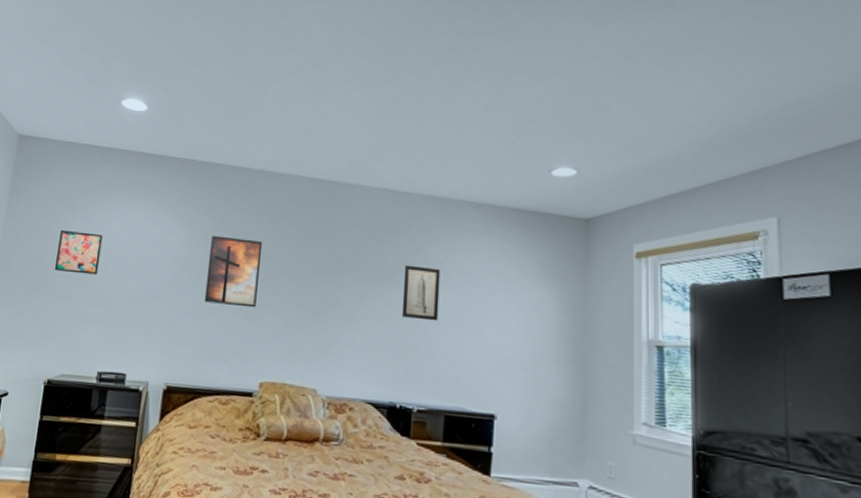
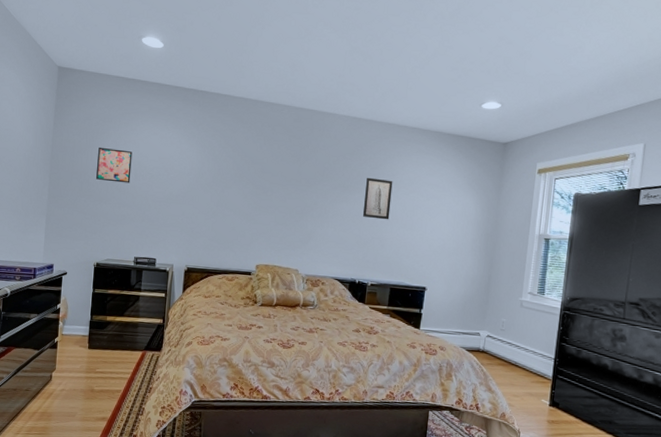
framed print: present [204,235,263,308] -> none [213,153,259,210]

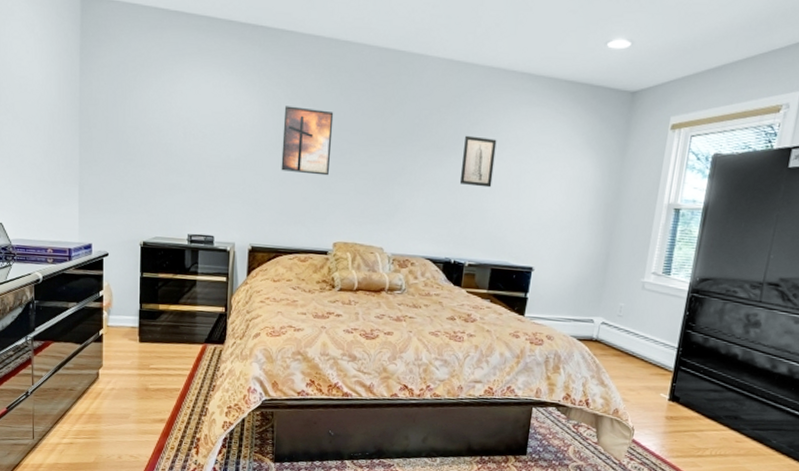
wall art: present [96,147,133,183] -> none [137,98,180,145]
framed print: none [213,153,259,210] -> present [281,106,334,176]

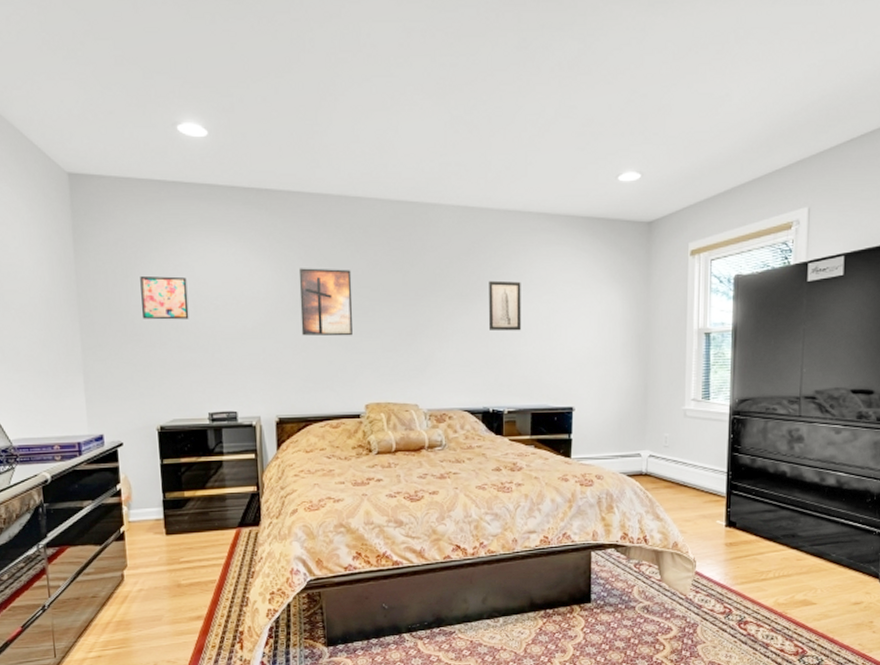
wall art: none [137,98,180,145] -> present [140,275,189,320]

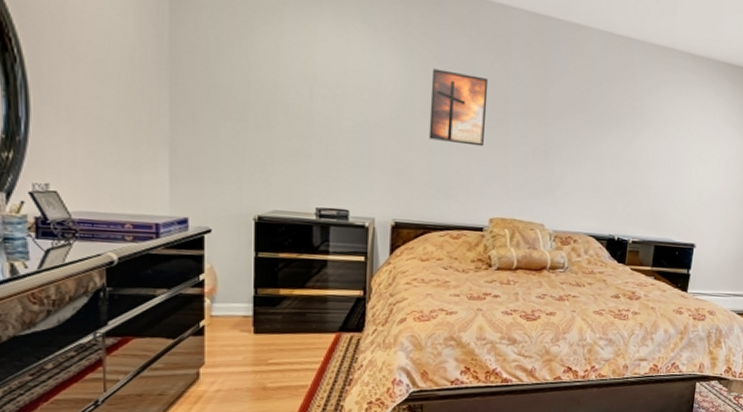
wall art: present [140,275,189,320] -> none [248,48,304,105]
wall art: present [488,280,522,331] -> none [622,110,659,164]

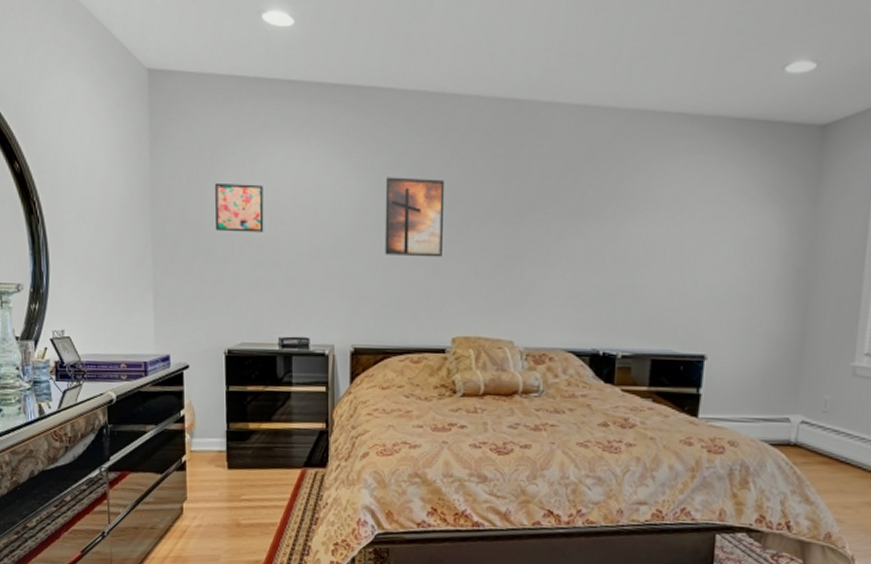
wall art: none [248,48,304,105] -> present [215,182,264,233]

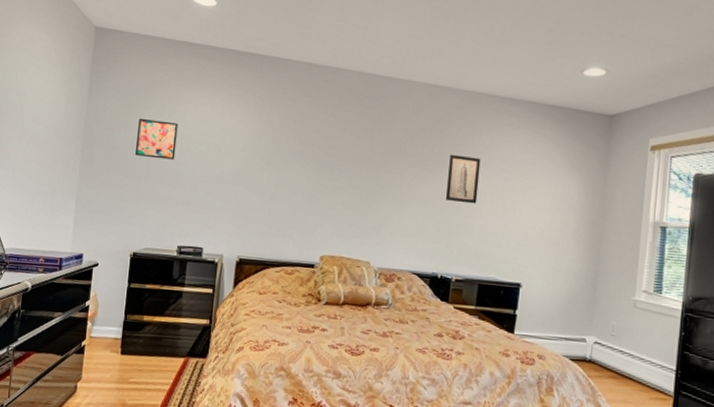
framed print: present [384,177,445,258] -> none [271,125,324,191]
wall art: none [604,196,649,259] -> present [445,154,481,204]

